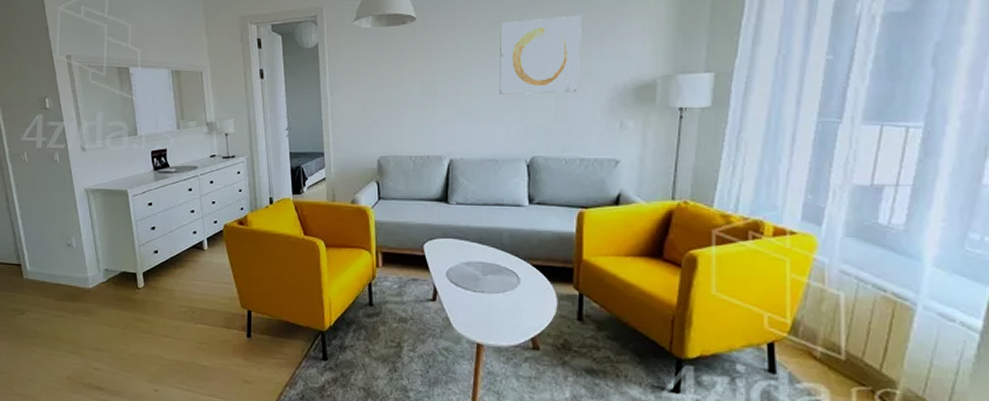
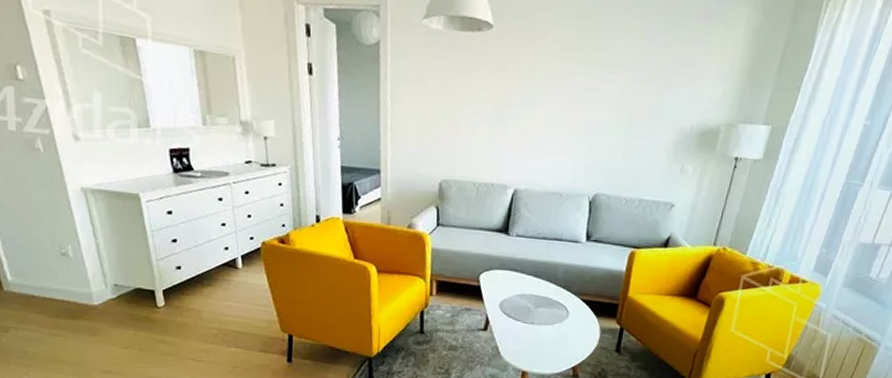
wall art: present [499,15,581,96] -> none [572,44,662,131]

